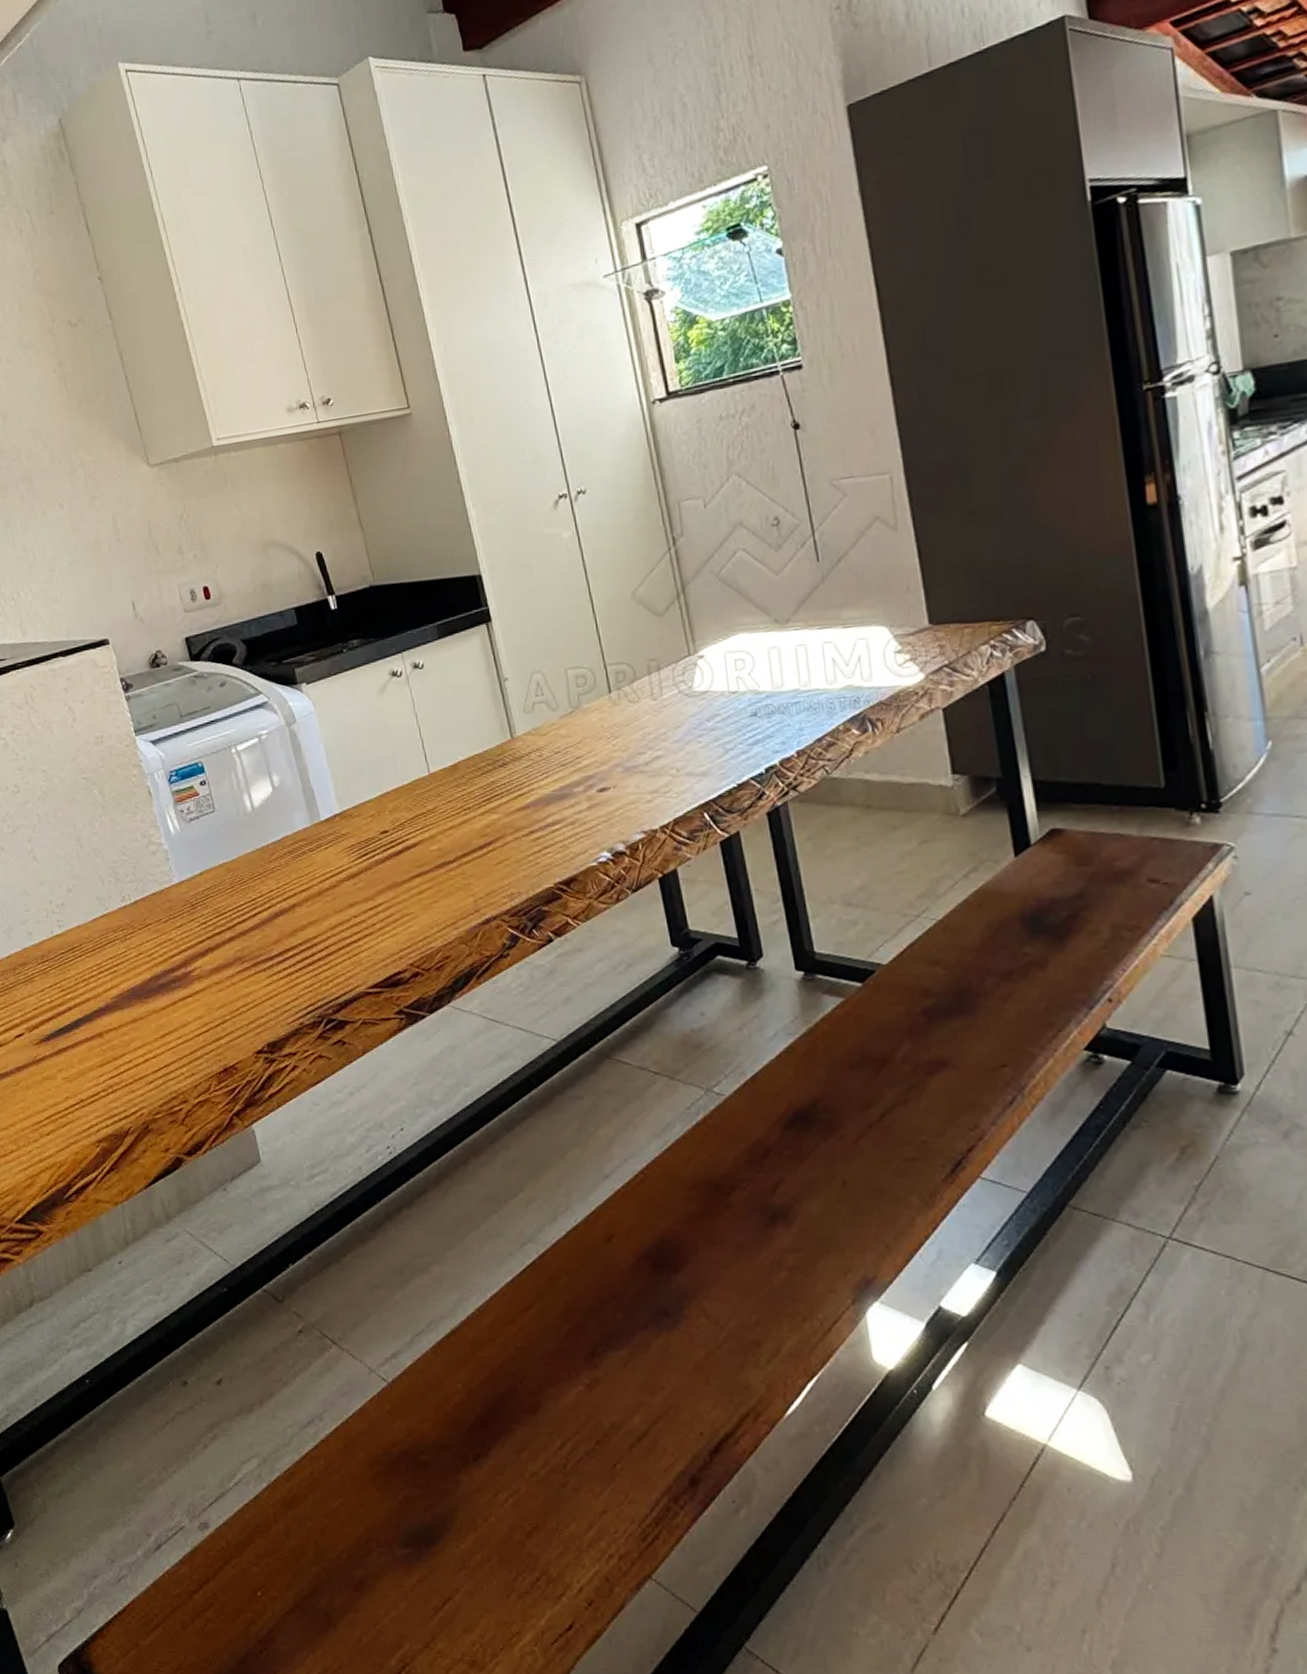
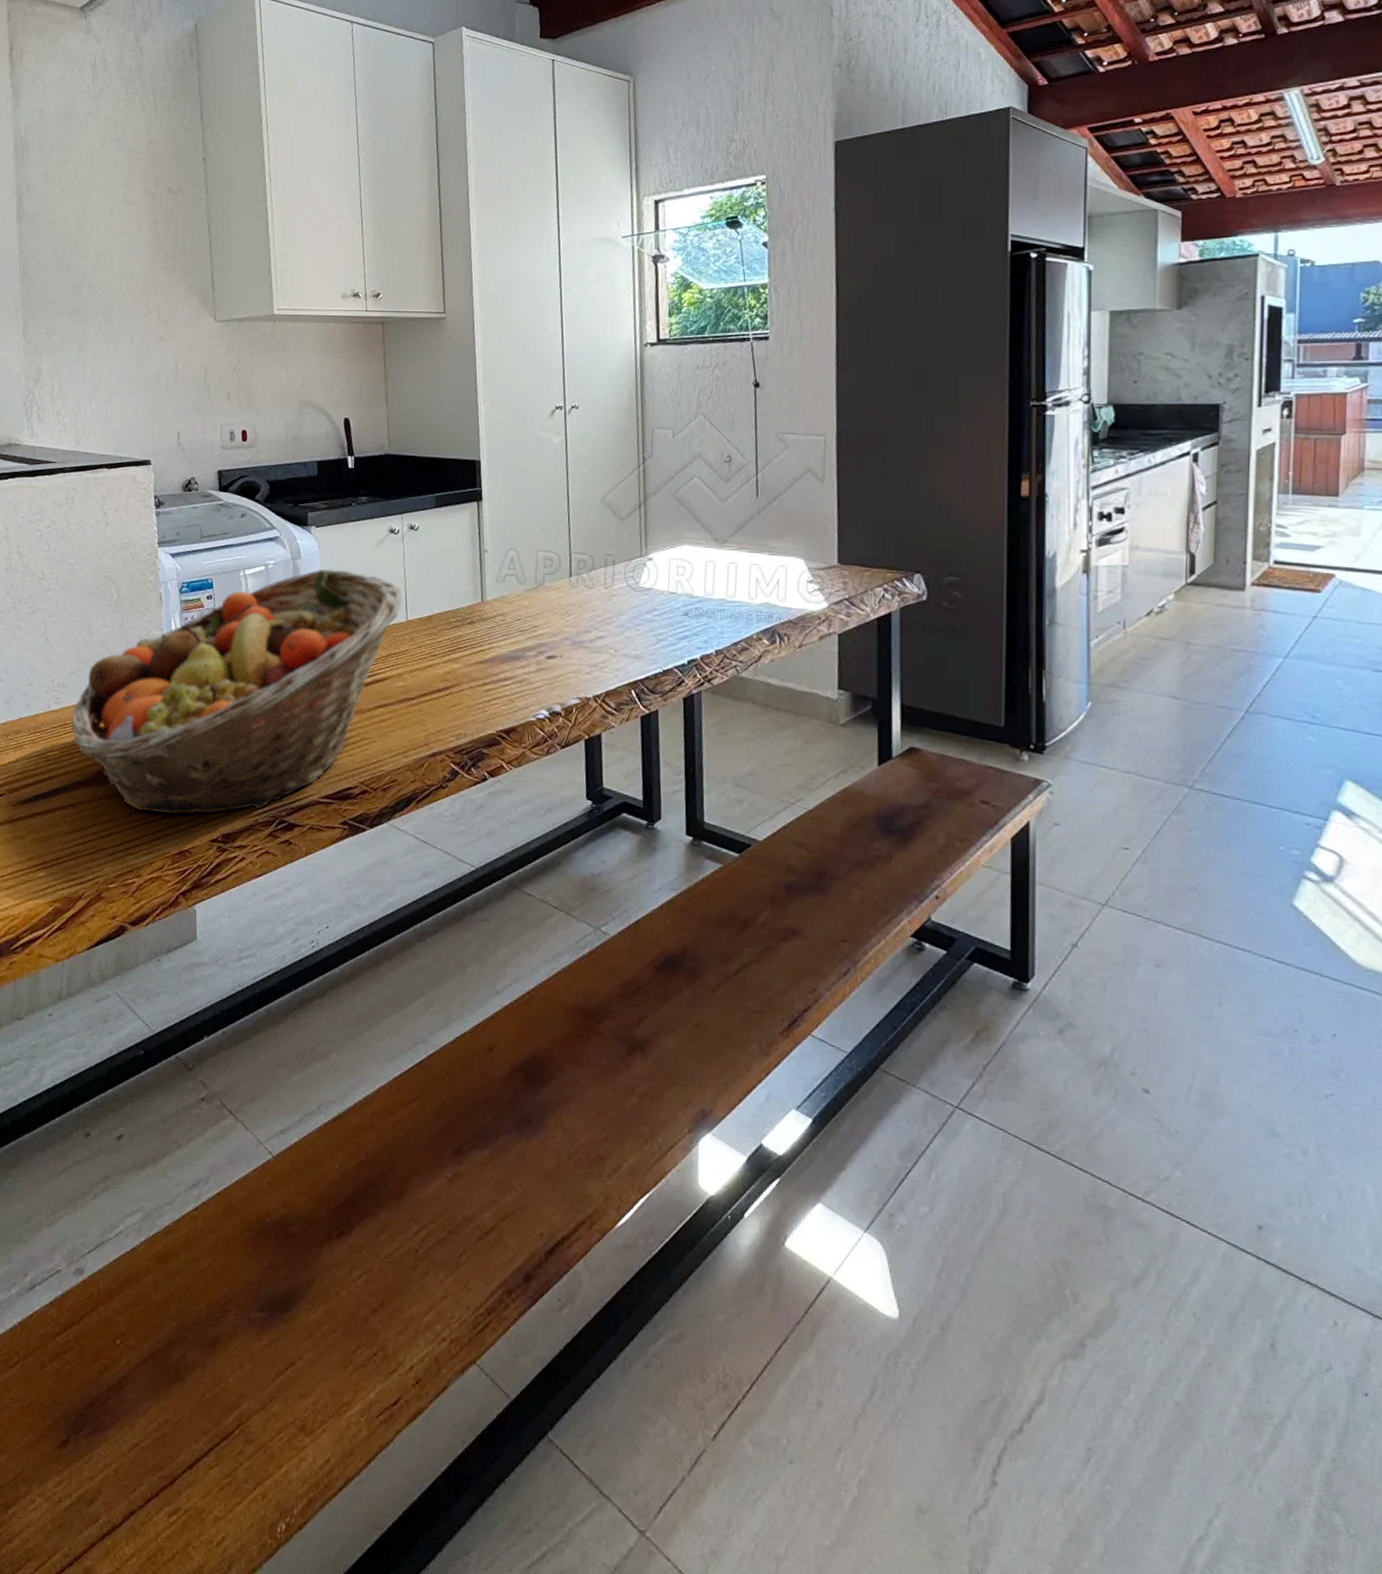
fruit basket: none [78,728,421,1031] -> present [70,568,402,815]

